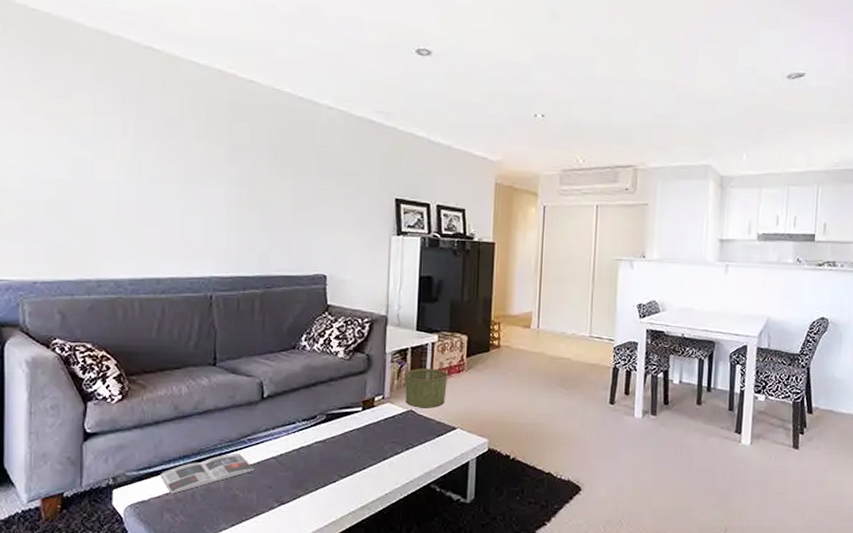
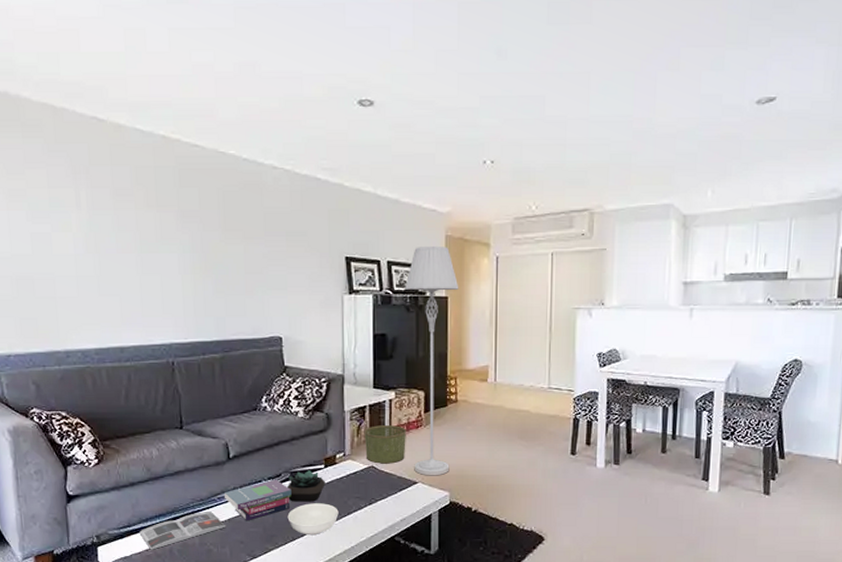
books: none [254,421,326,465] -> present [223,479,292,521]
bowl: none [320,447,374,481] -> present [287,503,339,536]
succulent plant: none [321,413,362,446] -> present [286,470,325,502]
floor lamp: none [453,192,507,422] -> present [405,245,459,476]

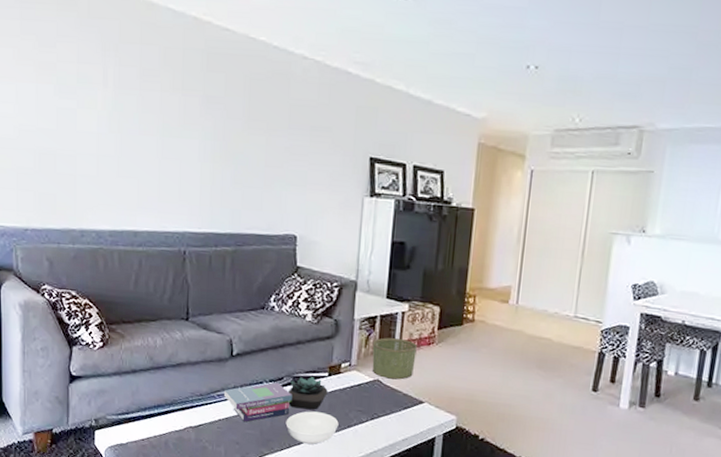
magazine: present [139,511,226,550] -> none [137,407,223,440]
floor lamp: present [405,245,459,476] -> none [421,152,488,398]

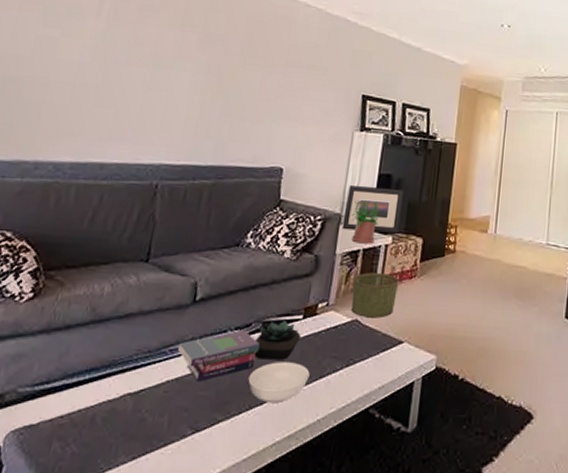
picture frame: none [358,253,419,302] -> present [342,185,404,234]
potted plant: none [366,268,394,311] -> present [350,200,379,244]

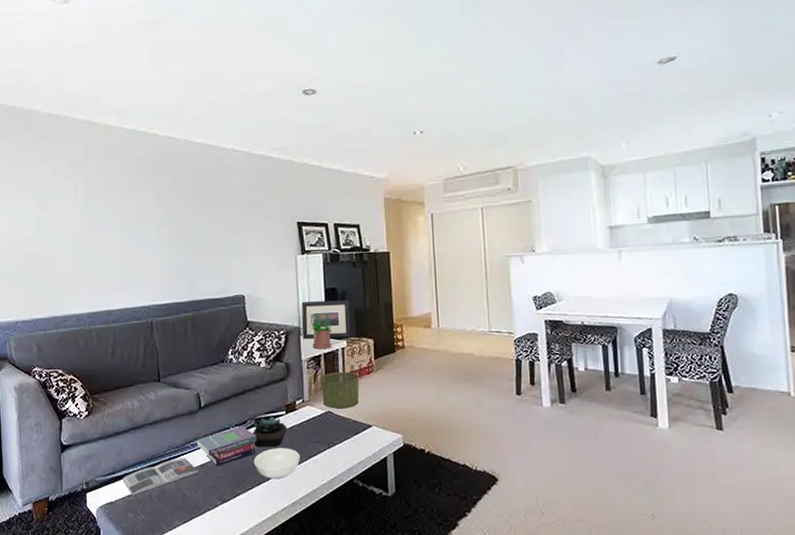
magazine: none [58,366,172,417] -> present [122,457,199,496]

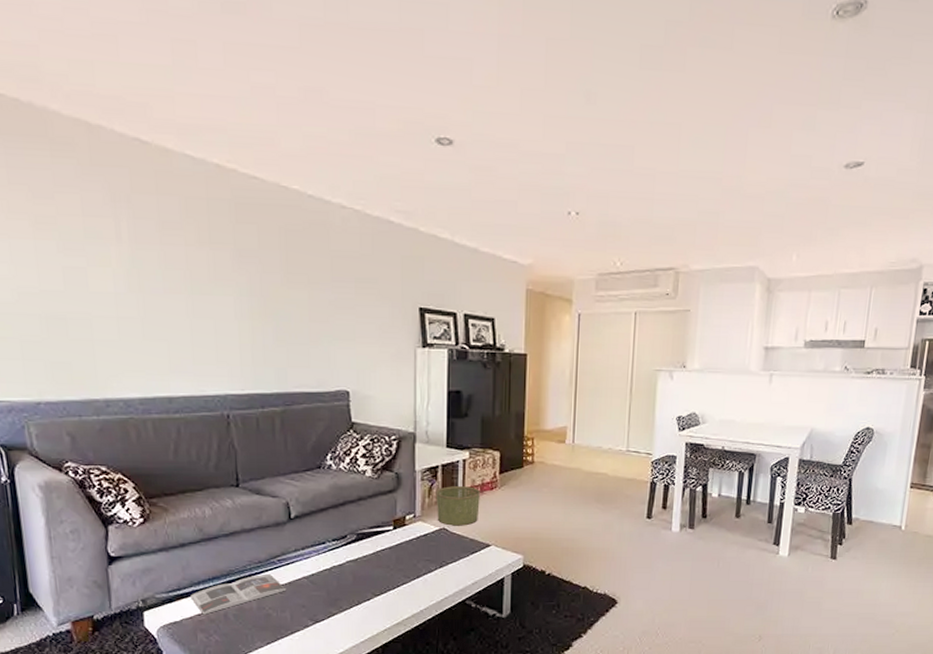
books: present [196,426,257,467] -> none [284,541,358,585]
succulent plant: present [252,417,287,447] -> none [352,532,394,565]
bowl: present [253,448,300,480] -> none [353,566,408,599]
picture frame: present [301,300,351,340] -> none [418,404,476,449]
potted plant: present [308,313,332,350] -> none [425,418,453,460]

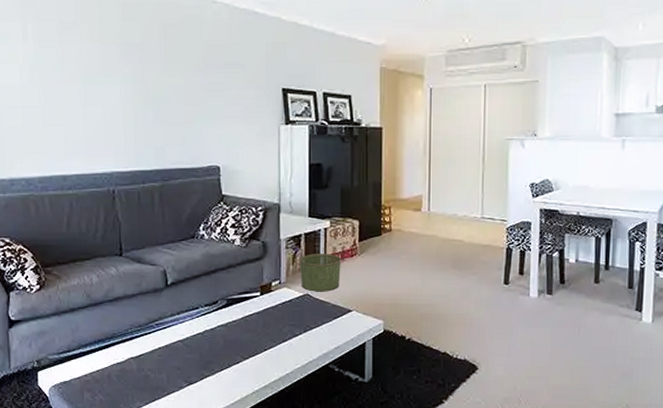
magazine: present [190,573,287,615] -> none [78,337,164,375]

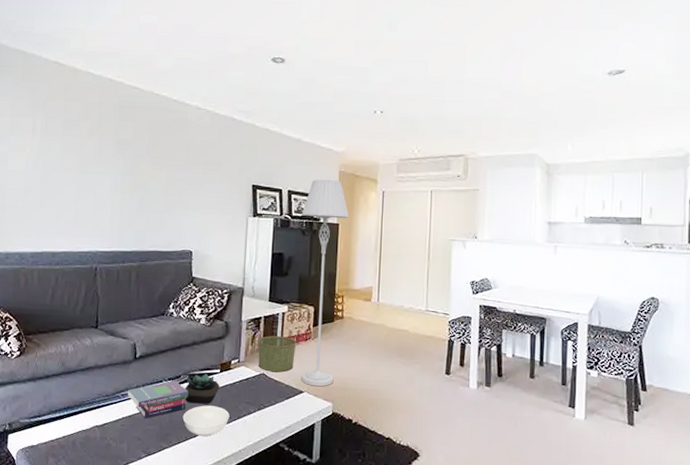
books: none [161,306,228,348] -> present [127,380,189,419]
succulent plant: none [223,298,261,329] -> present [184,374,220,404]
bowl: none [223,330,274,362] -> present [182,405,230,437]
floor lamp: none [340,77,394,304] -> present [301,179,349,387]

